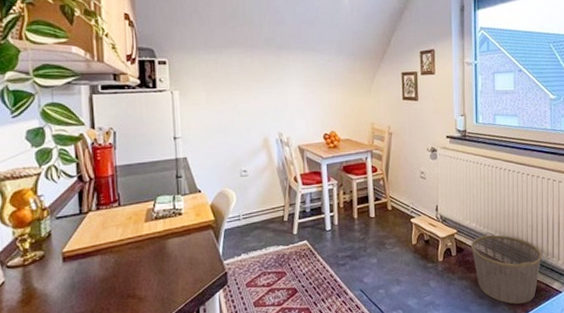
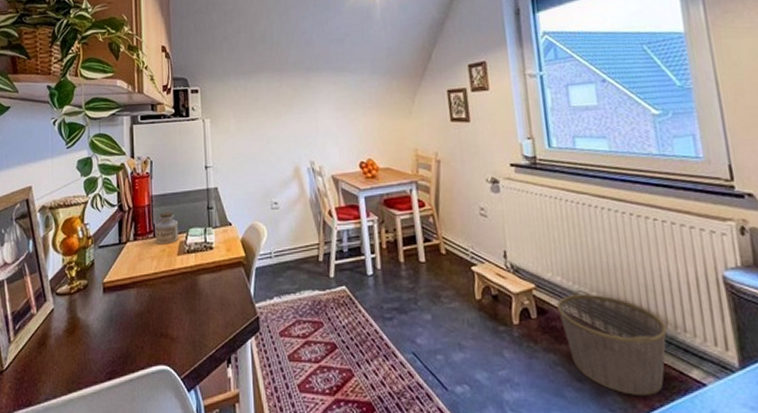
jar: none [120,181,147,213] -> present [155,211,179,245]

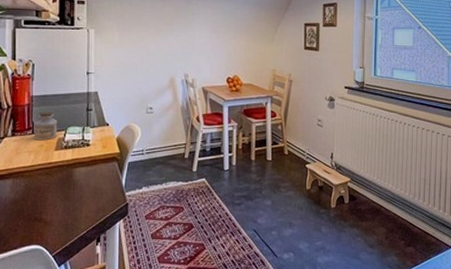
basket: present [556,290,668,395] -> none [363,183,434,256]

